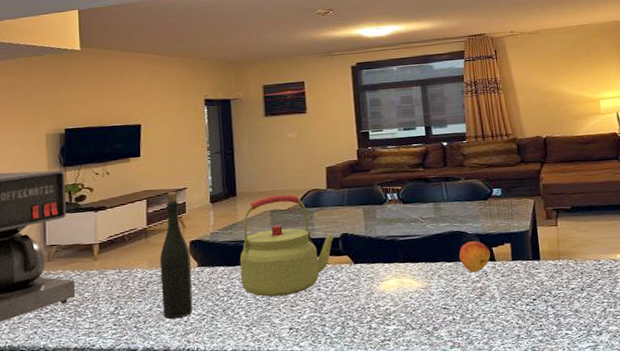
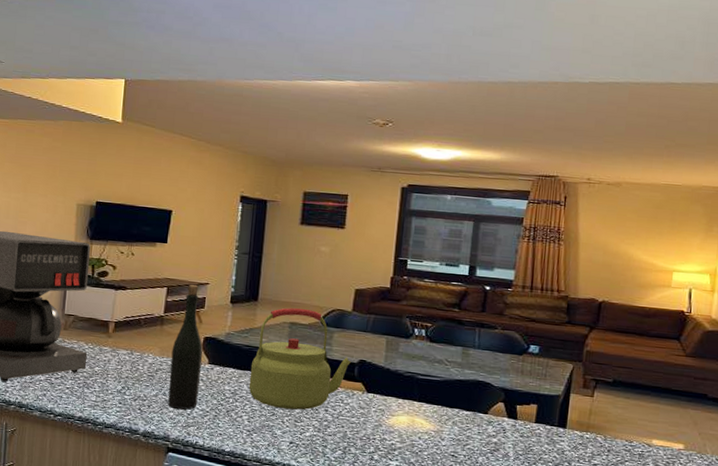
fruit: present [459,241,490,273] -> none [479,394,513,427]

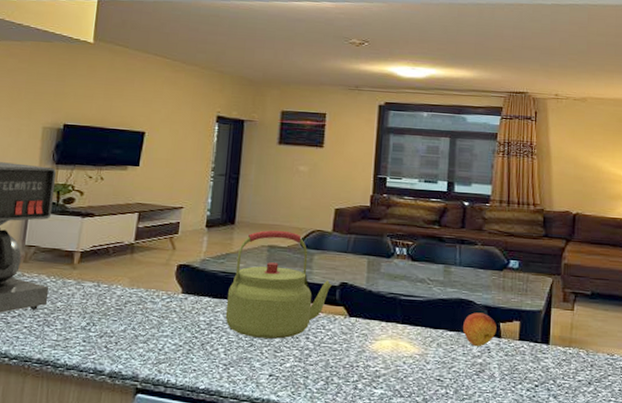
bottle: present [168,284,203,410] -> none [137,208,177,345]
fruit: none [479,394,513,427] -> present [463,312,497,347]

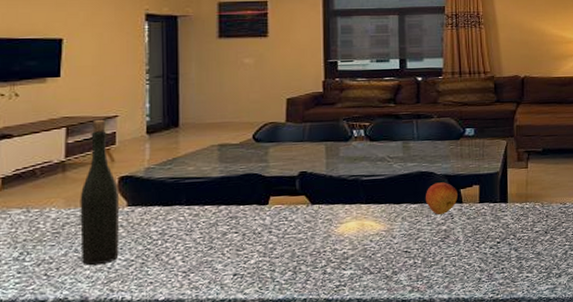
bottle: none [137,208,177,345] -> present [80,119,120,265]
kettle: present [225,230,332,339] -> none [179,127,291,240]

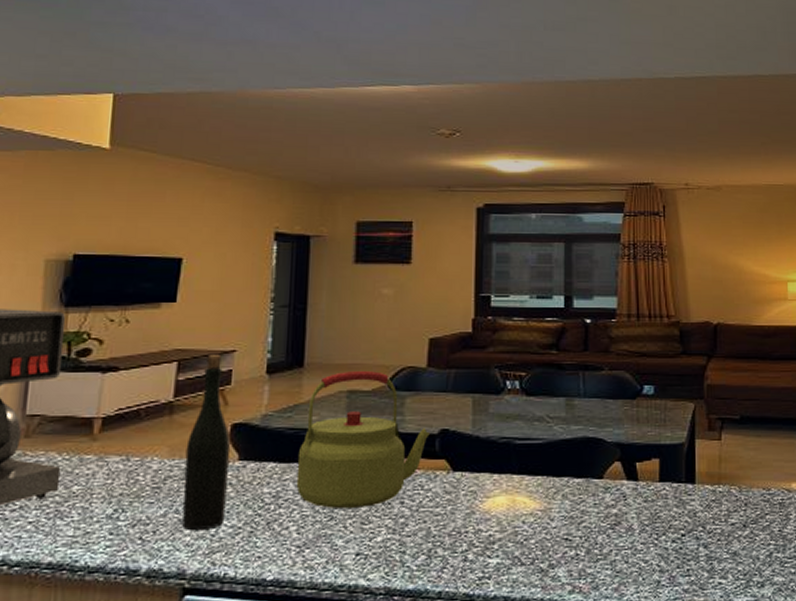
kettle: none [179,127,291,240] -> present [296,371,430,508]
fruit: present [426,182,458,215] -> none [593,452,632,495]

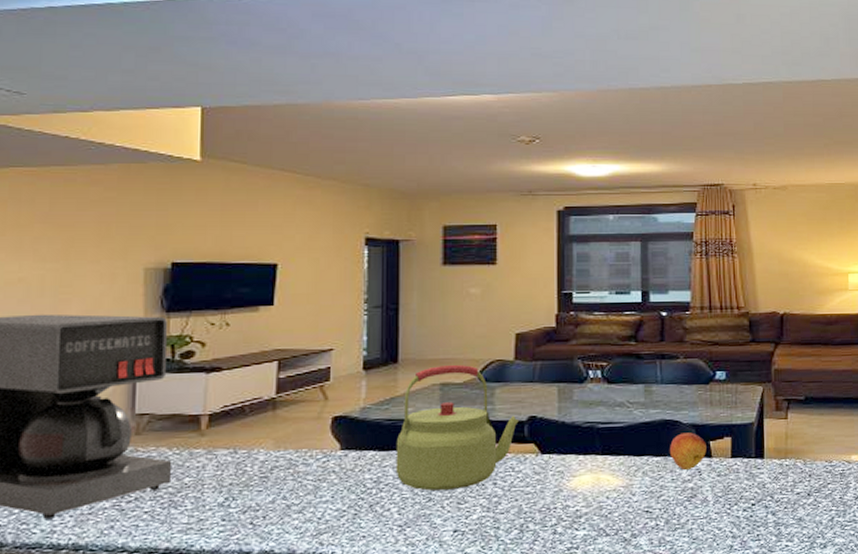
bottle: present [182,353,231,530] -> none [289,352,333,514]
fruit: none [593,452,632,495] -> present [670,432,707,471]

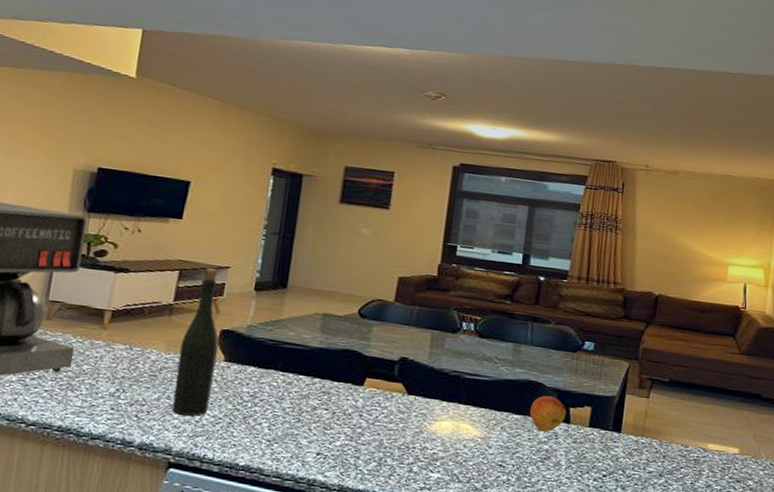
bottle: none [289,352,333,514] -> present [172,267,219,416]
kettle: present [395,365,519,491] -> none [271,297,391,415]

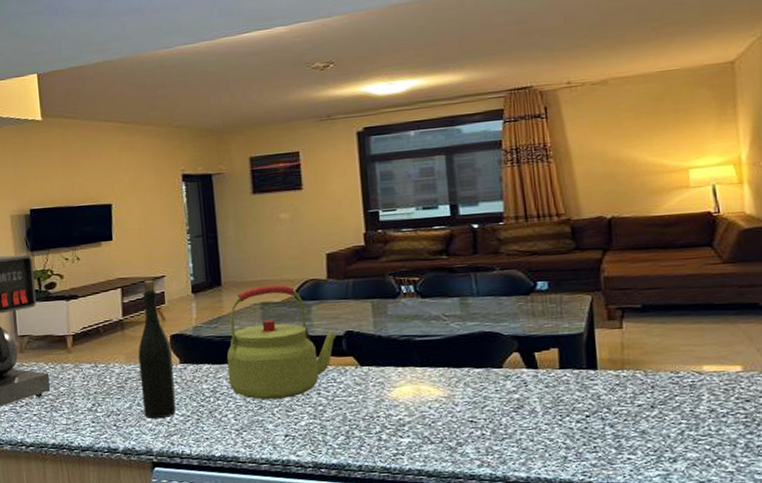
kettle: none [271,297,391,415] -> present [227,285,336,399]
fruit: present [530,395,566,433] -> none [491,344,532,382]

